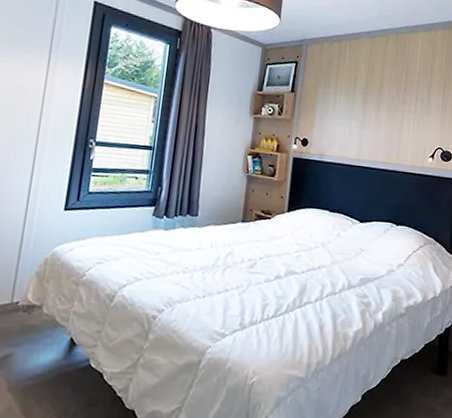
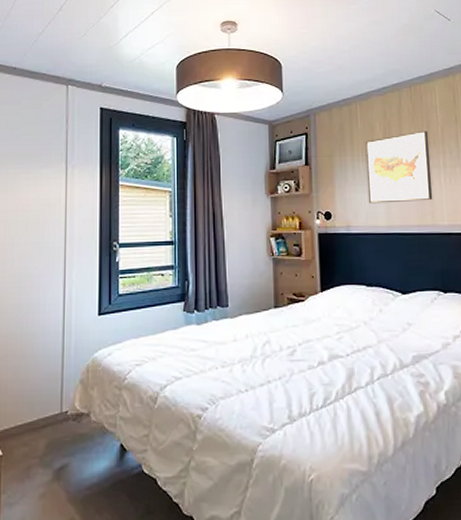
wall art: none [343,76,406,141] -> present [365,130,433,204]

